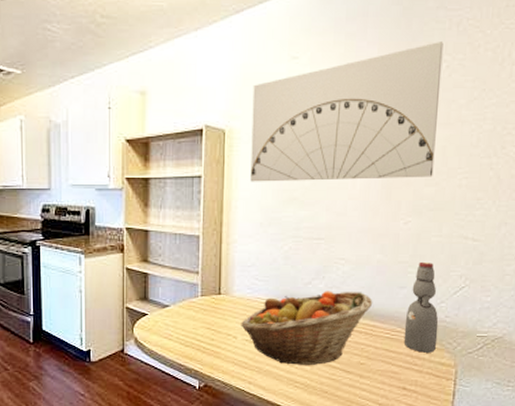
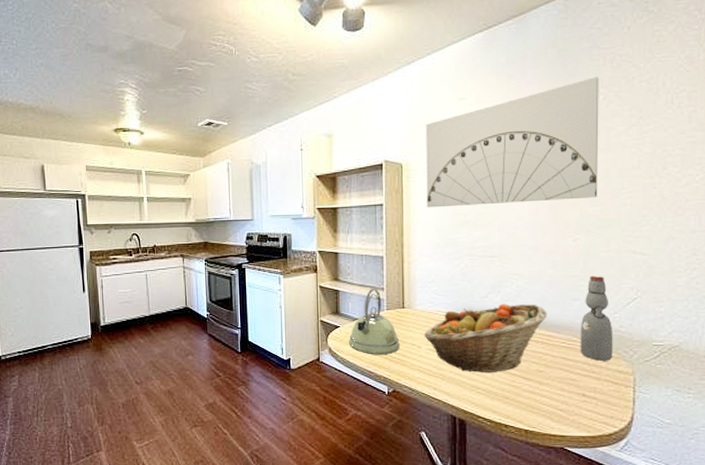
kettle: none [158,271,214,346] -> present [349,288,400,355]

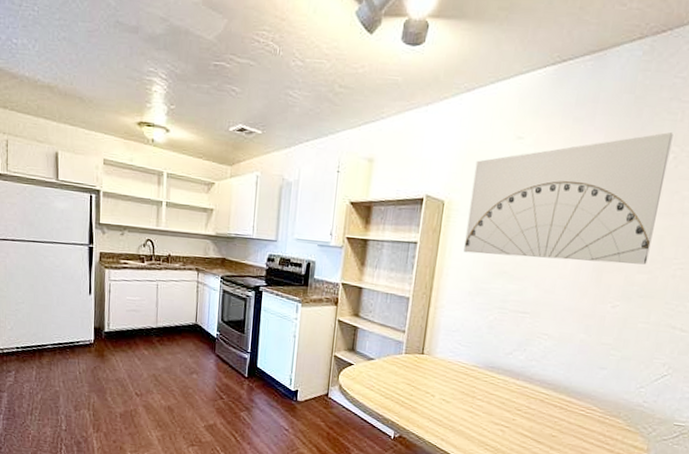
kettle: present [349,288,400,355] -> none [361,329,414,399]
fruit basket: present [424,303,548,374] -> none [439,362,572,432]
bottle: present [580,275,613,361] -> none [597,345,638,435]

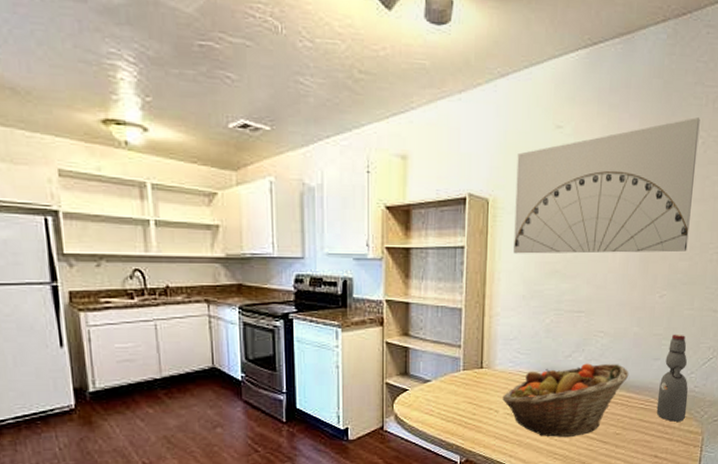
fruit basket: none [439,362,572,432] -> present [502,363,629,438]
bottle: none [597,345,638,435] -> present [656,334,688,422]

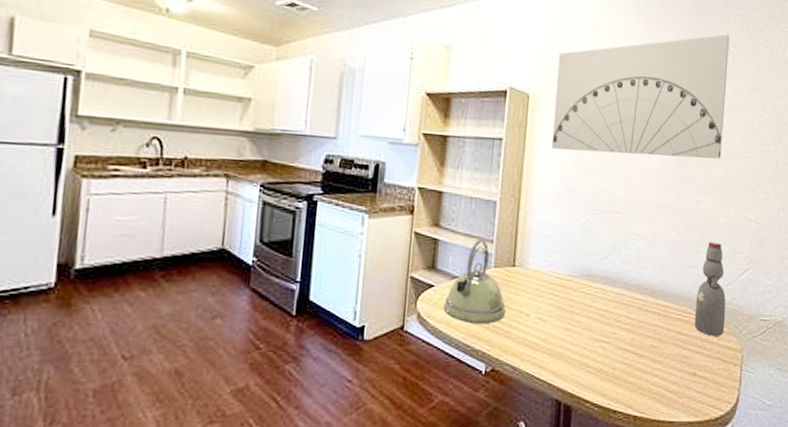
kettle: none [419,345,476,422] -> present [444,239,506,324]
fruit basket: present [502,363,629,438] -> none [534,267,666,349]

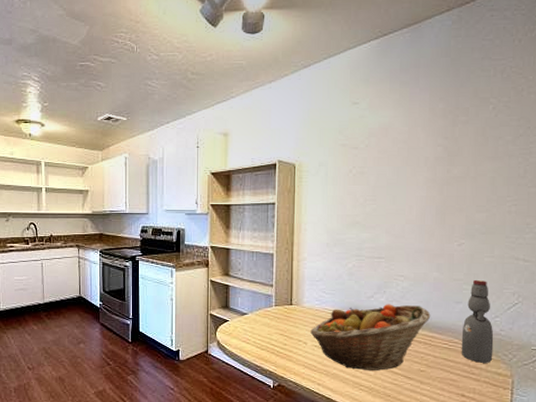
kettle: present [444,239,506,324] -> none [237,284,286,350]
fruit basket: none [534,267,666,349] -> present [310,304,431,371]
wall art: present [551,34,730,159] -> none [318,87,489,208]

